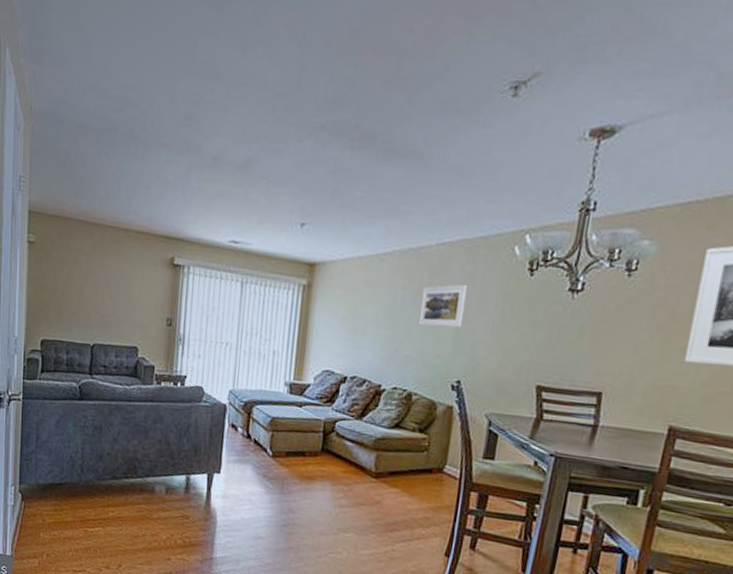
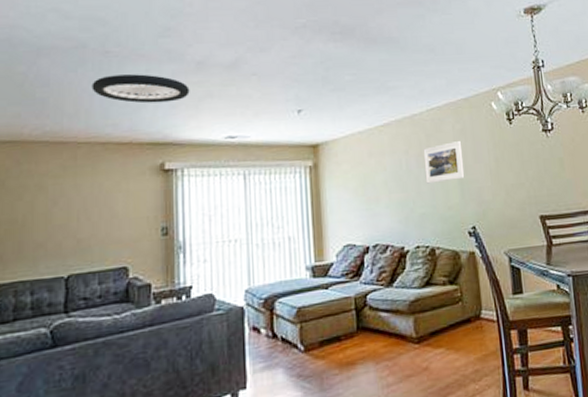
ceiling light: none [119,162,203,197] -> present [92,74,190,104]

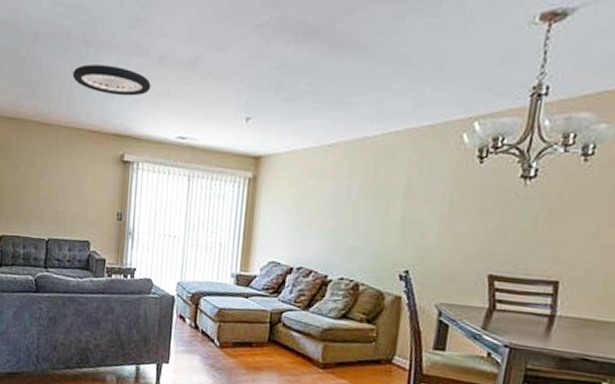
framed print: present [423,140,465,184] -> none [364,173,415,218]

